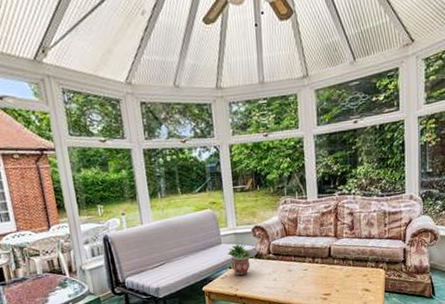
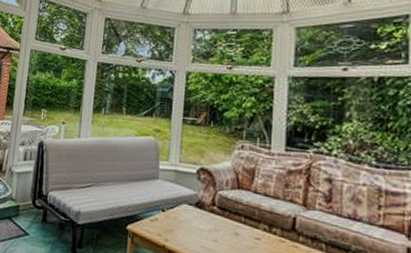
potted plant: present [228,243,253,276] -> none [163,183,193,224]

